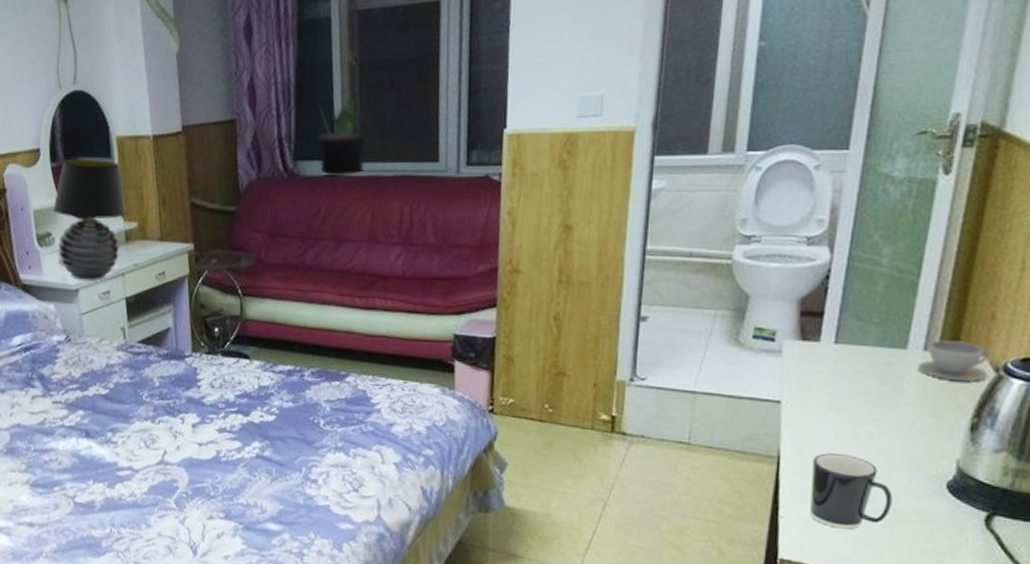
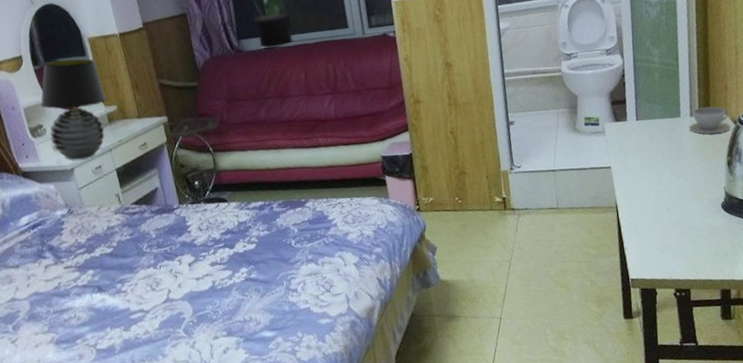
mug: present [810,453,893,530] -> none [638,196,692,250]

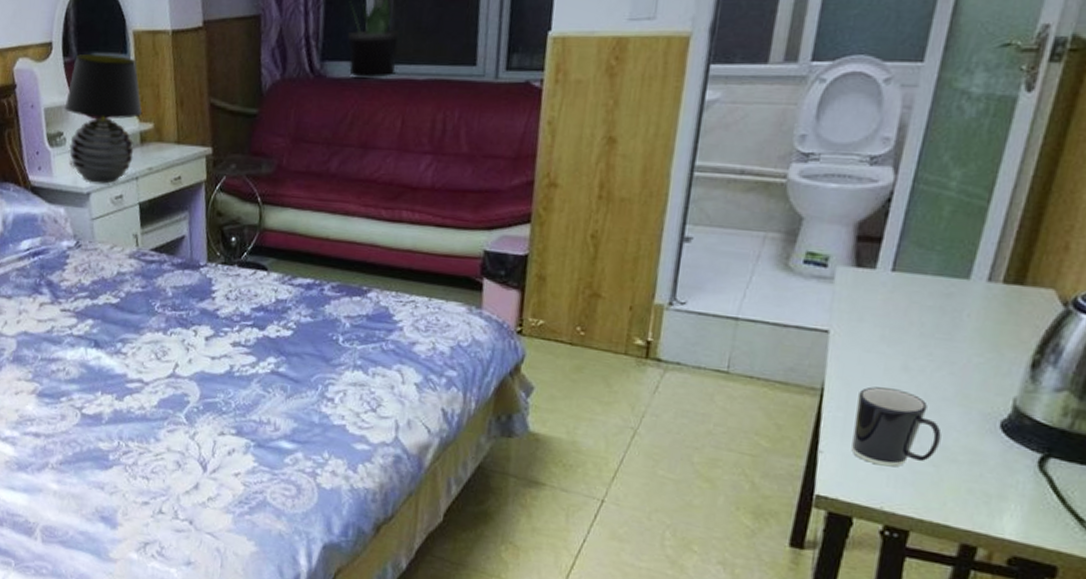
mug: none [638,196,692,250] -> present [851,386,942,467]
teacup: present [689,106,731,134] -> none [980,270,1059,315]

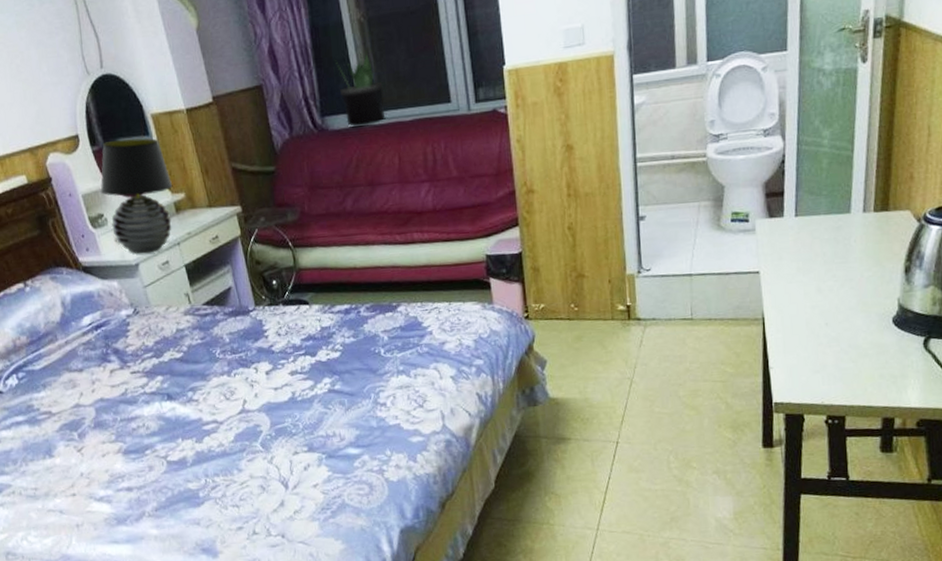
mug: present [851,386,942,467] -> none [790,307,854,370]

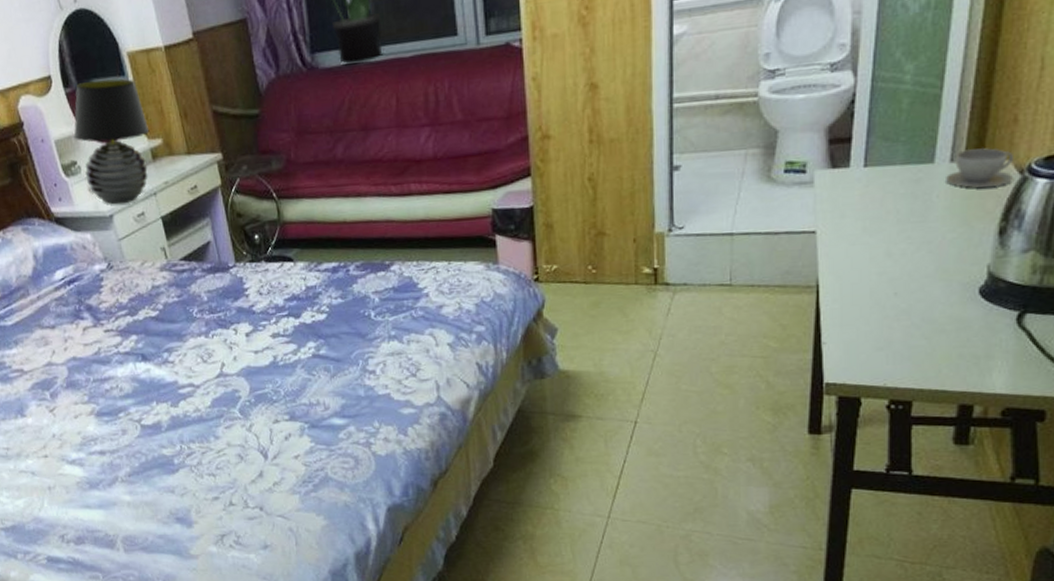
teacup: none [860,200,913,234] -> present [946,148,1013,188]

